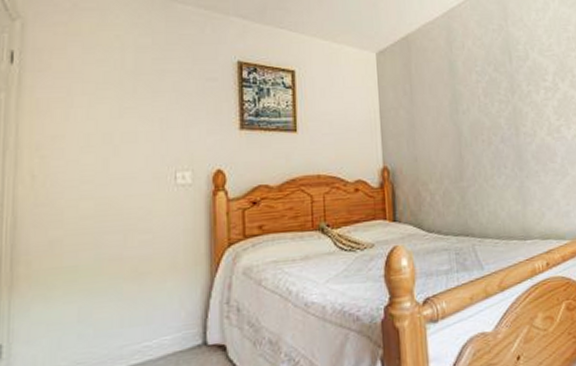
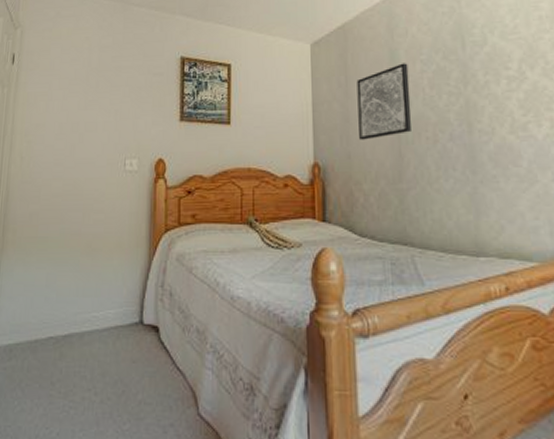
wall art: none [420,73,470,145] -> present [356,63,412,140]

